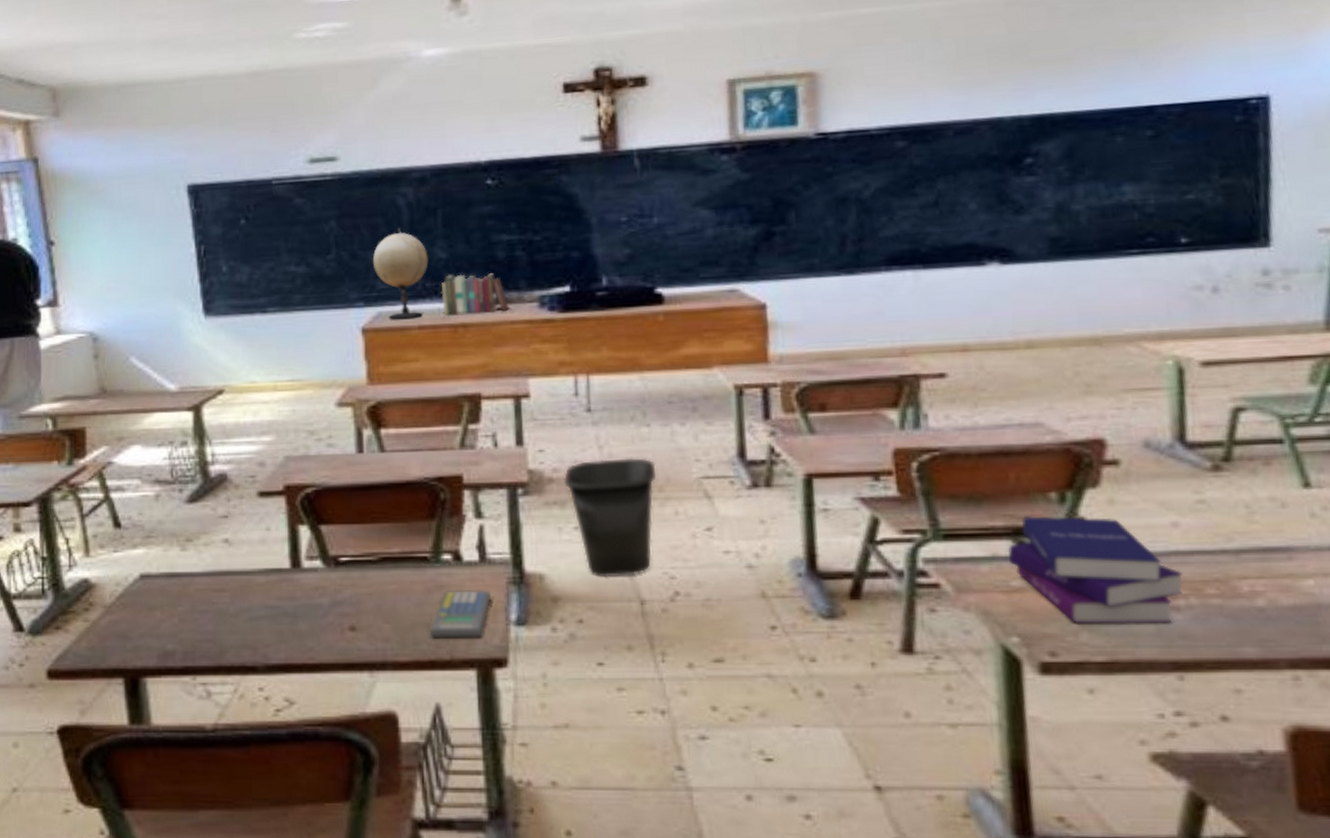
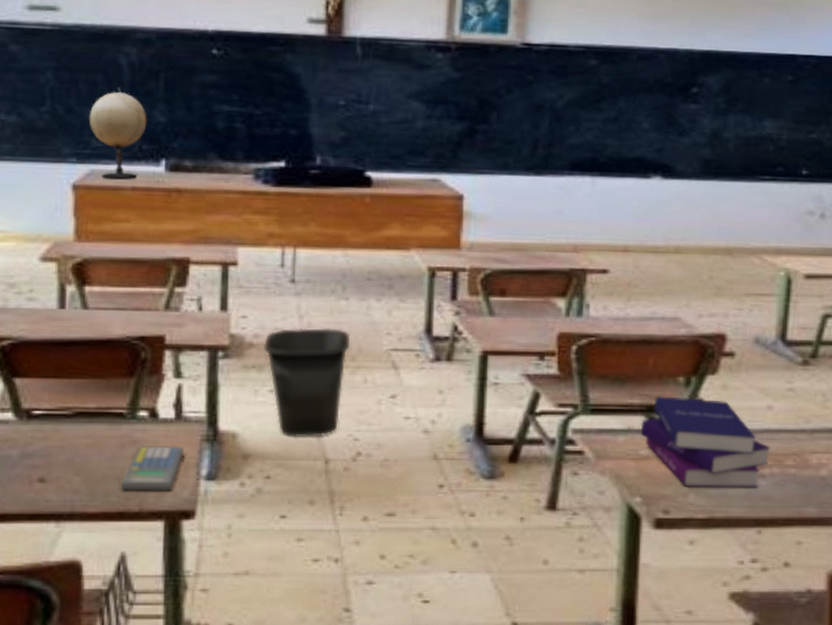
books: present [441,273,509,317] -> none [157,139,225,182]

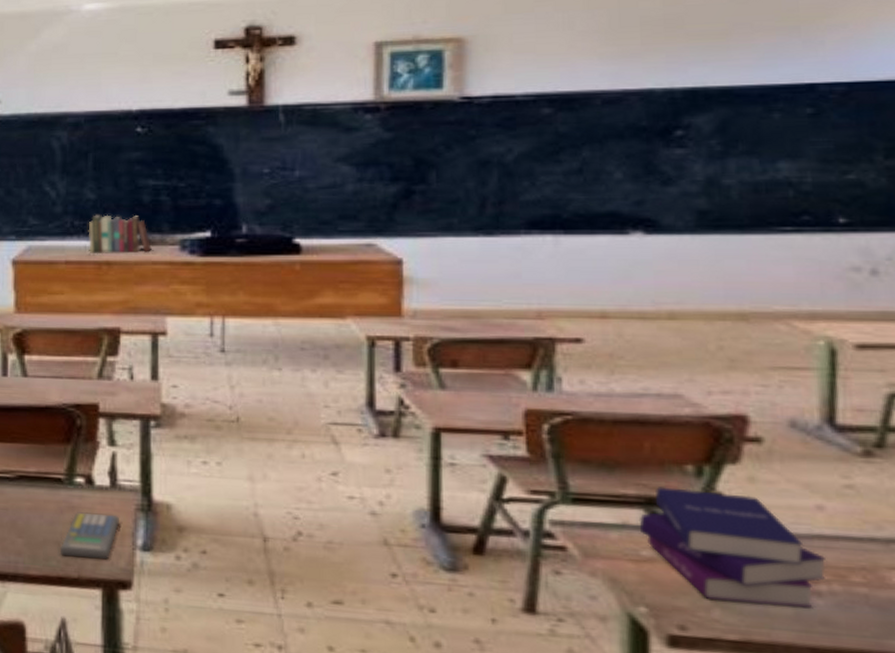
globe: present [89,87,147,181] -> none [26,169,78,255]
books: none [157,139,225,182] -> present [88,215,152,255]
waste bin: present [262,328,351,436] -> none [194,398,285,511]

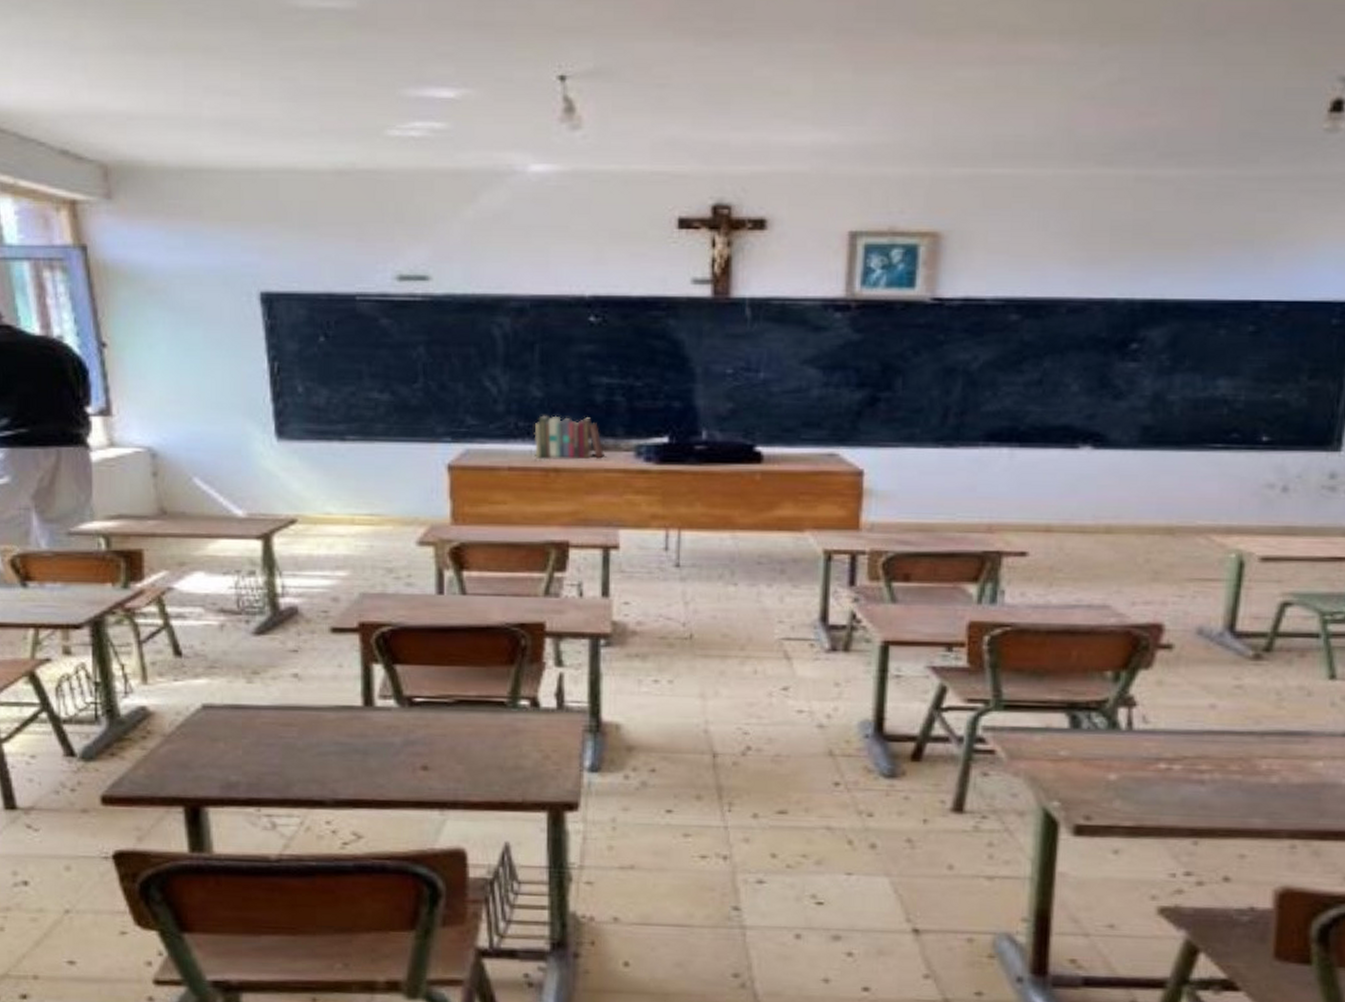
calculator: present [59,512,120,559] -> none [503,735,567,781]
book: present [638,487,825,607] -> none [1060,692,1211,794]

